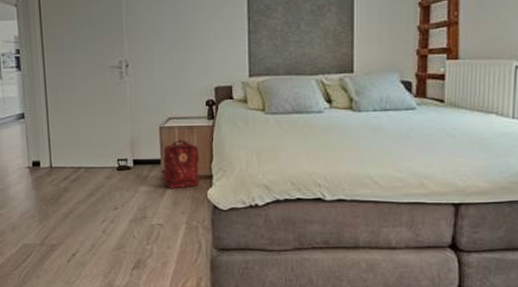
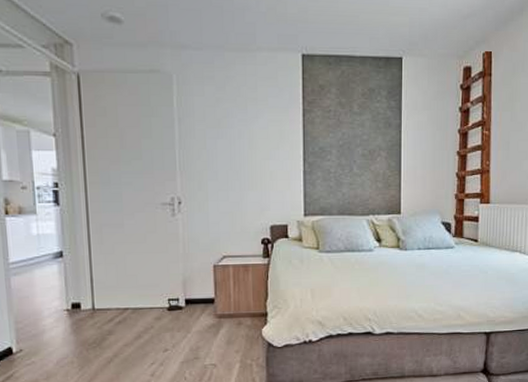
backpack: present [161,139,200,189] -> none [215,278,255,328]

